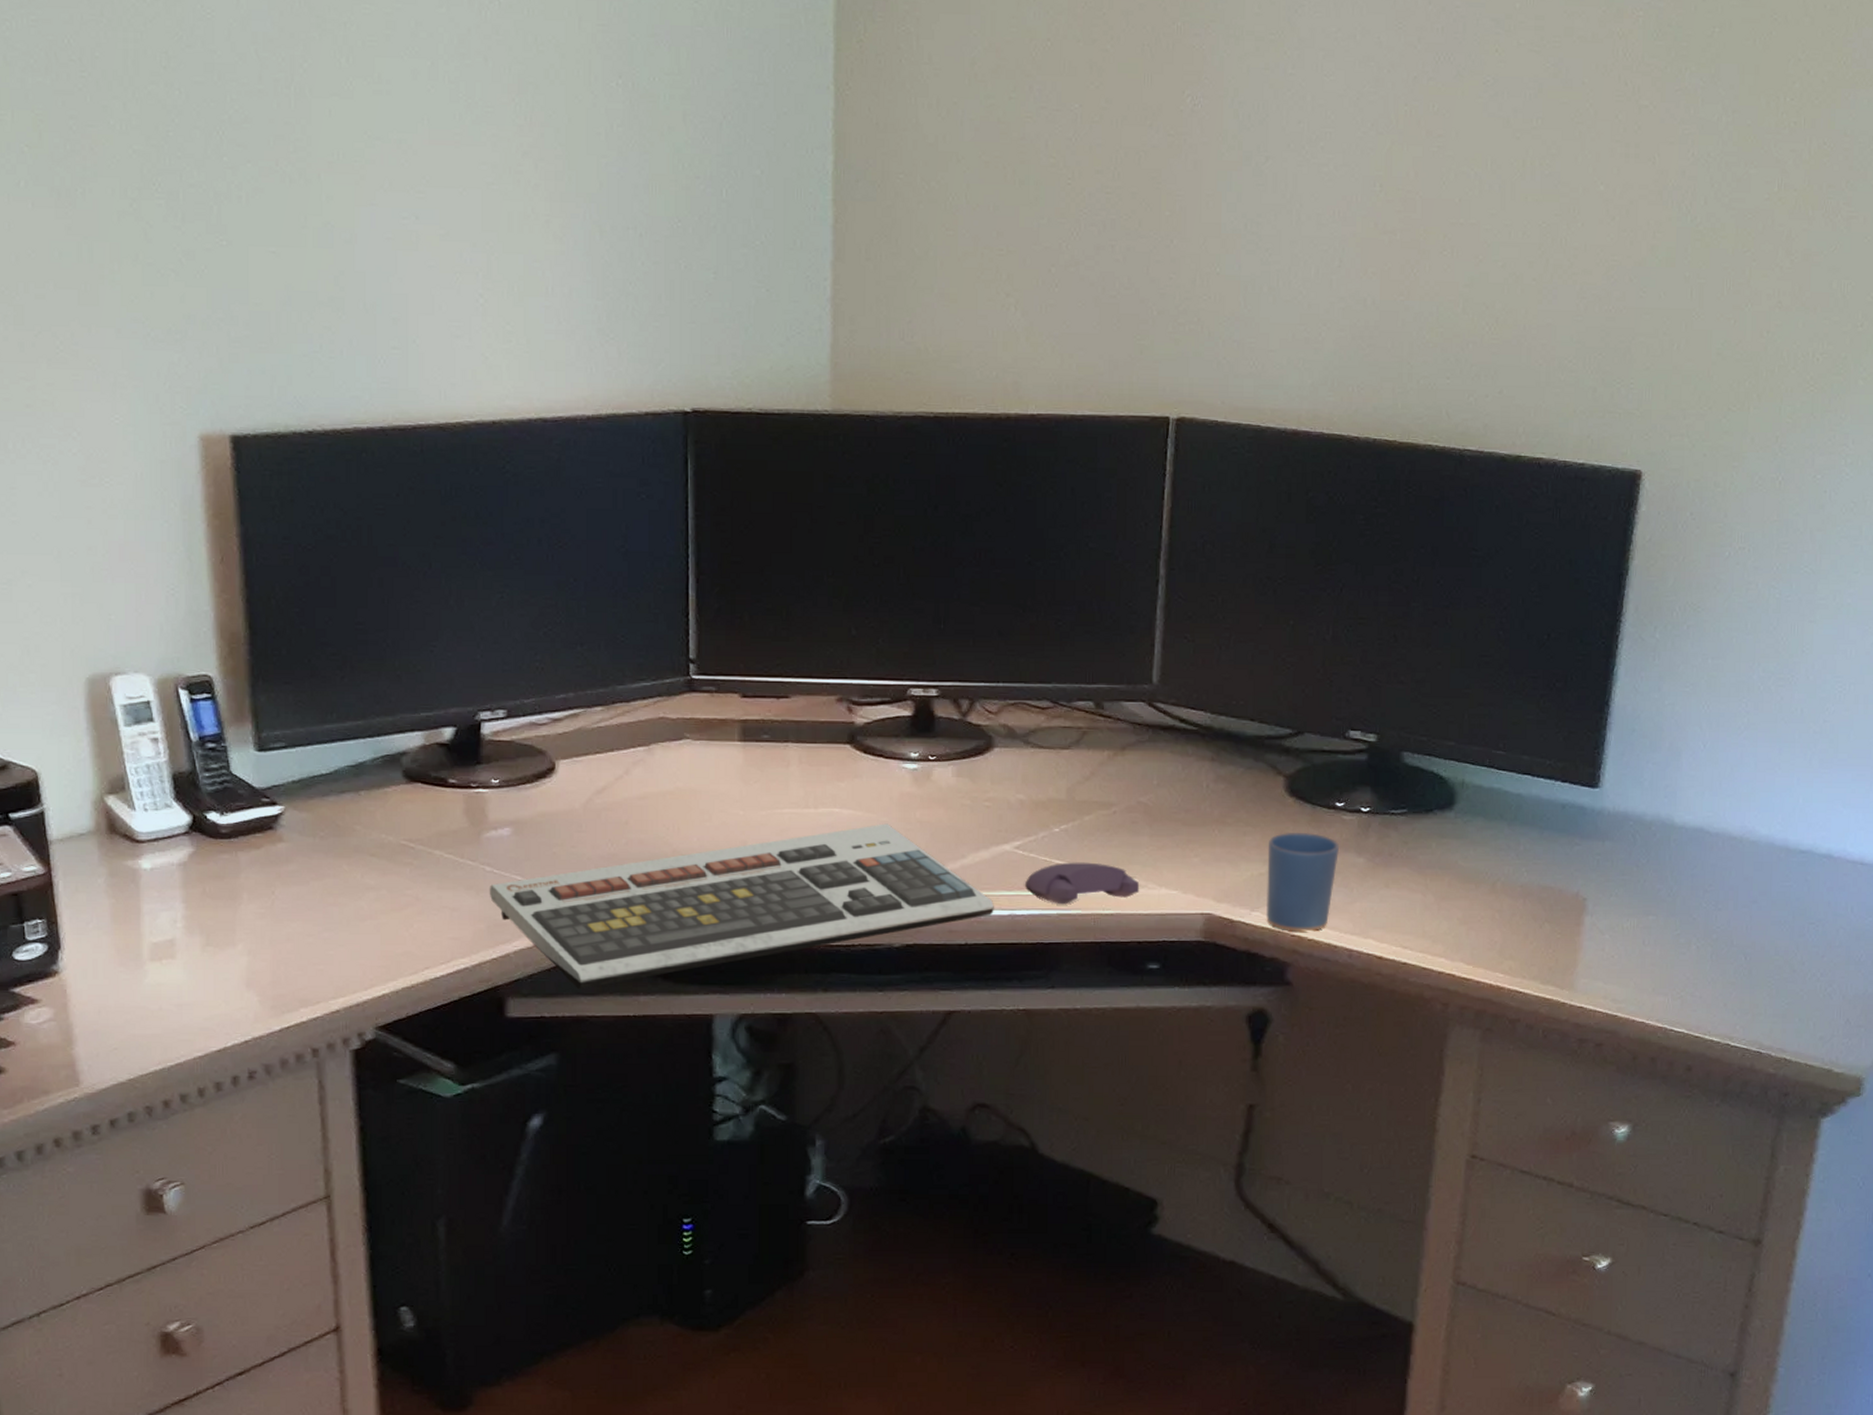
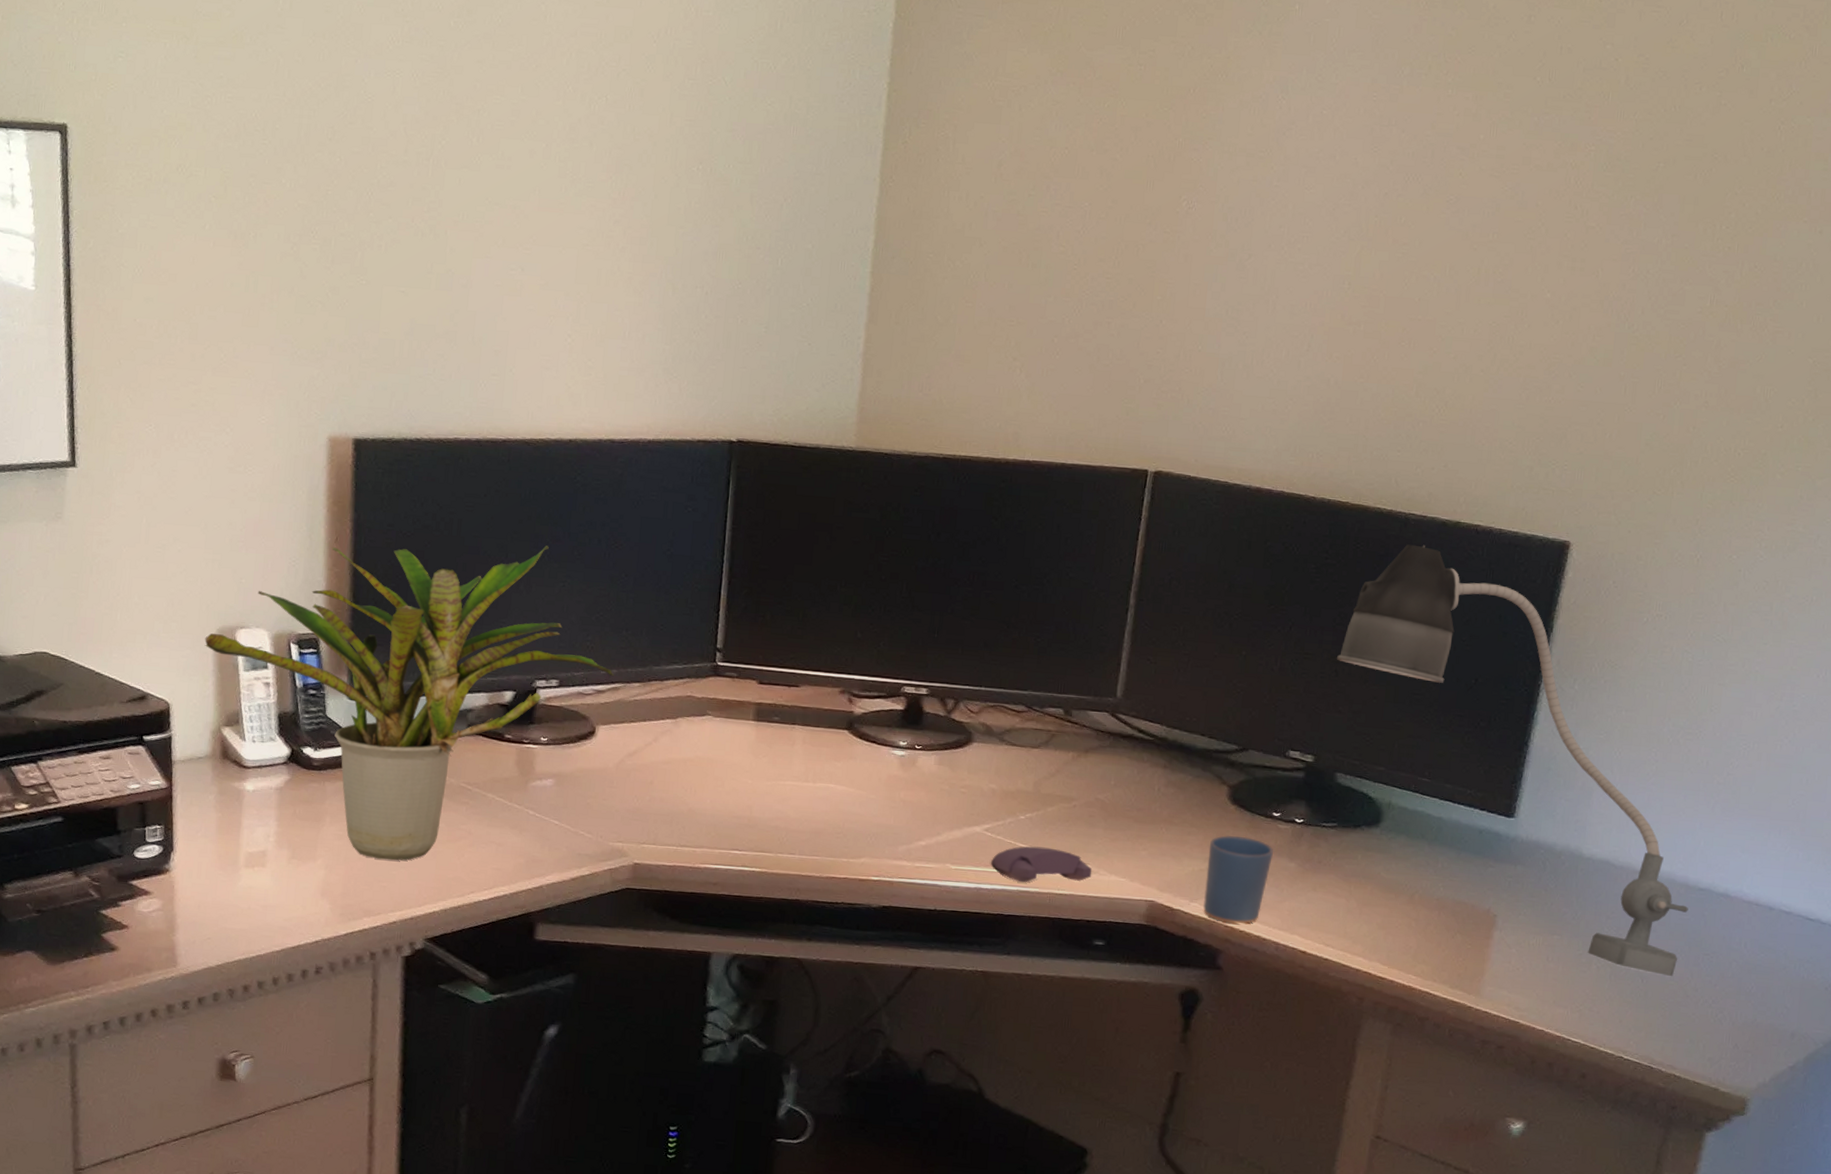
potted plant: none [73,550,571,938] -> present [204,546,614,861]
computer keyboard: present [489,823,994,990] -> none [530,800,962,922]
desk lamp: none [1395,485,1790,951] -> present [1337,544,1689,977]

